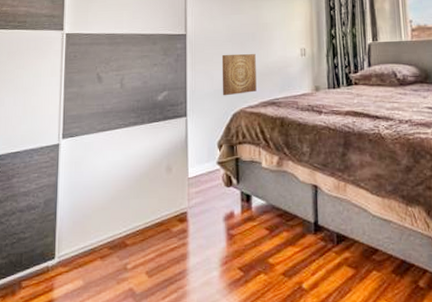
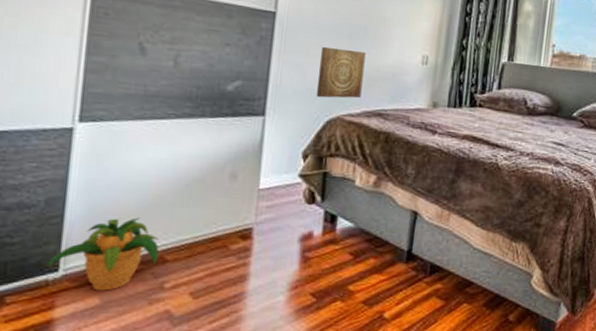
potted plant: none [47,210,121,274] -> present [46,217,160,291]

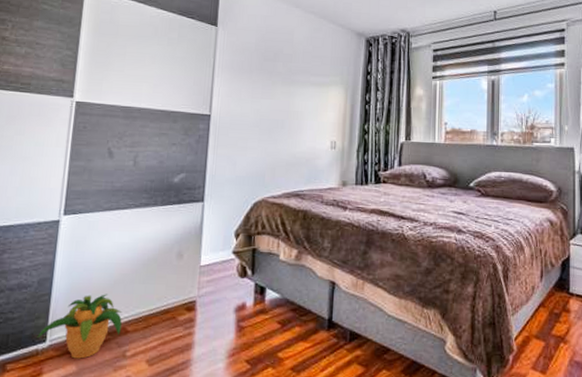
wall art: present [315,46,366,99] -> none [244,139,283,184]

